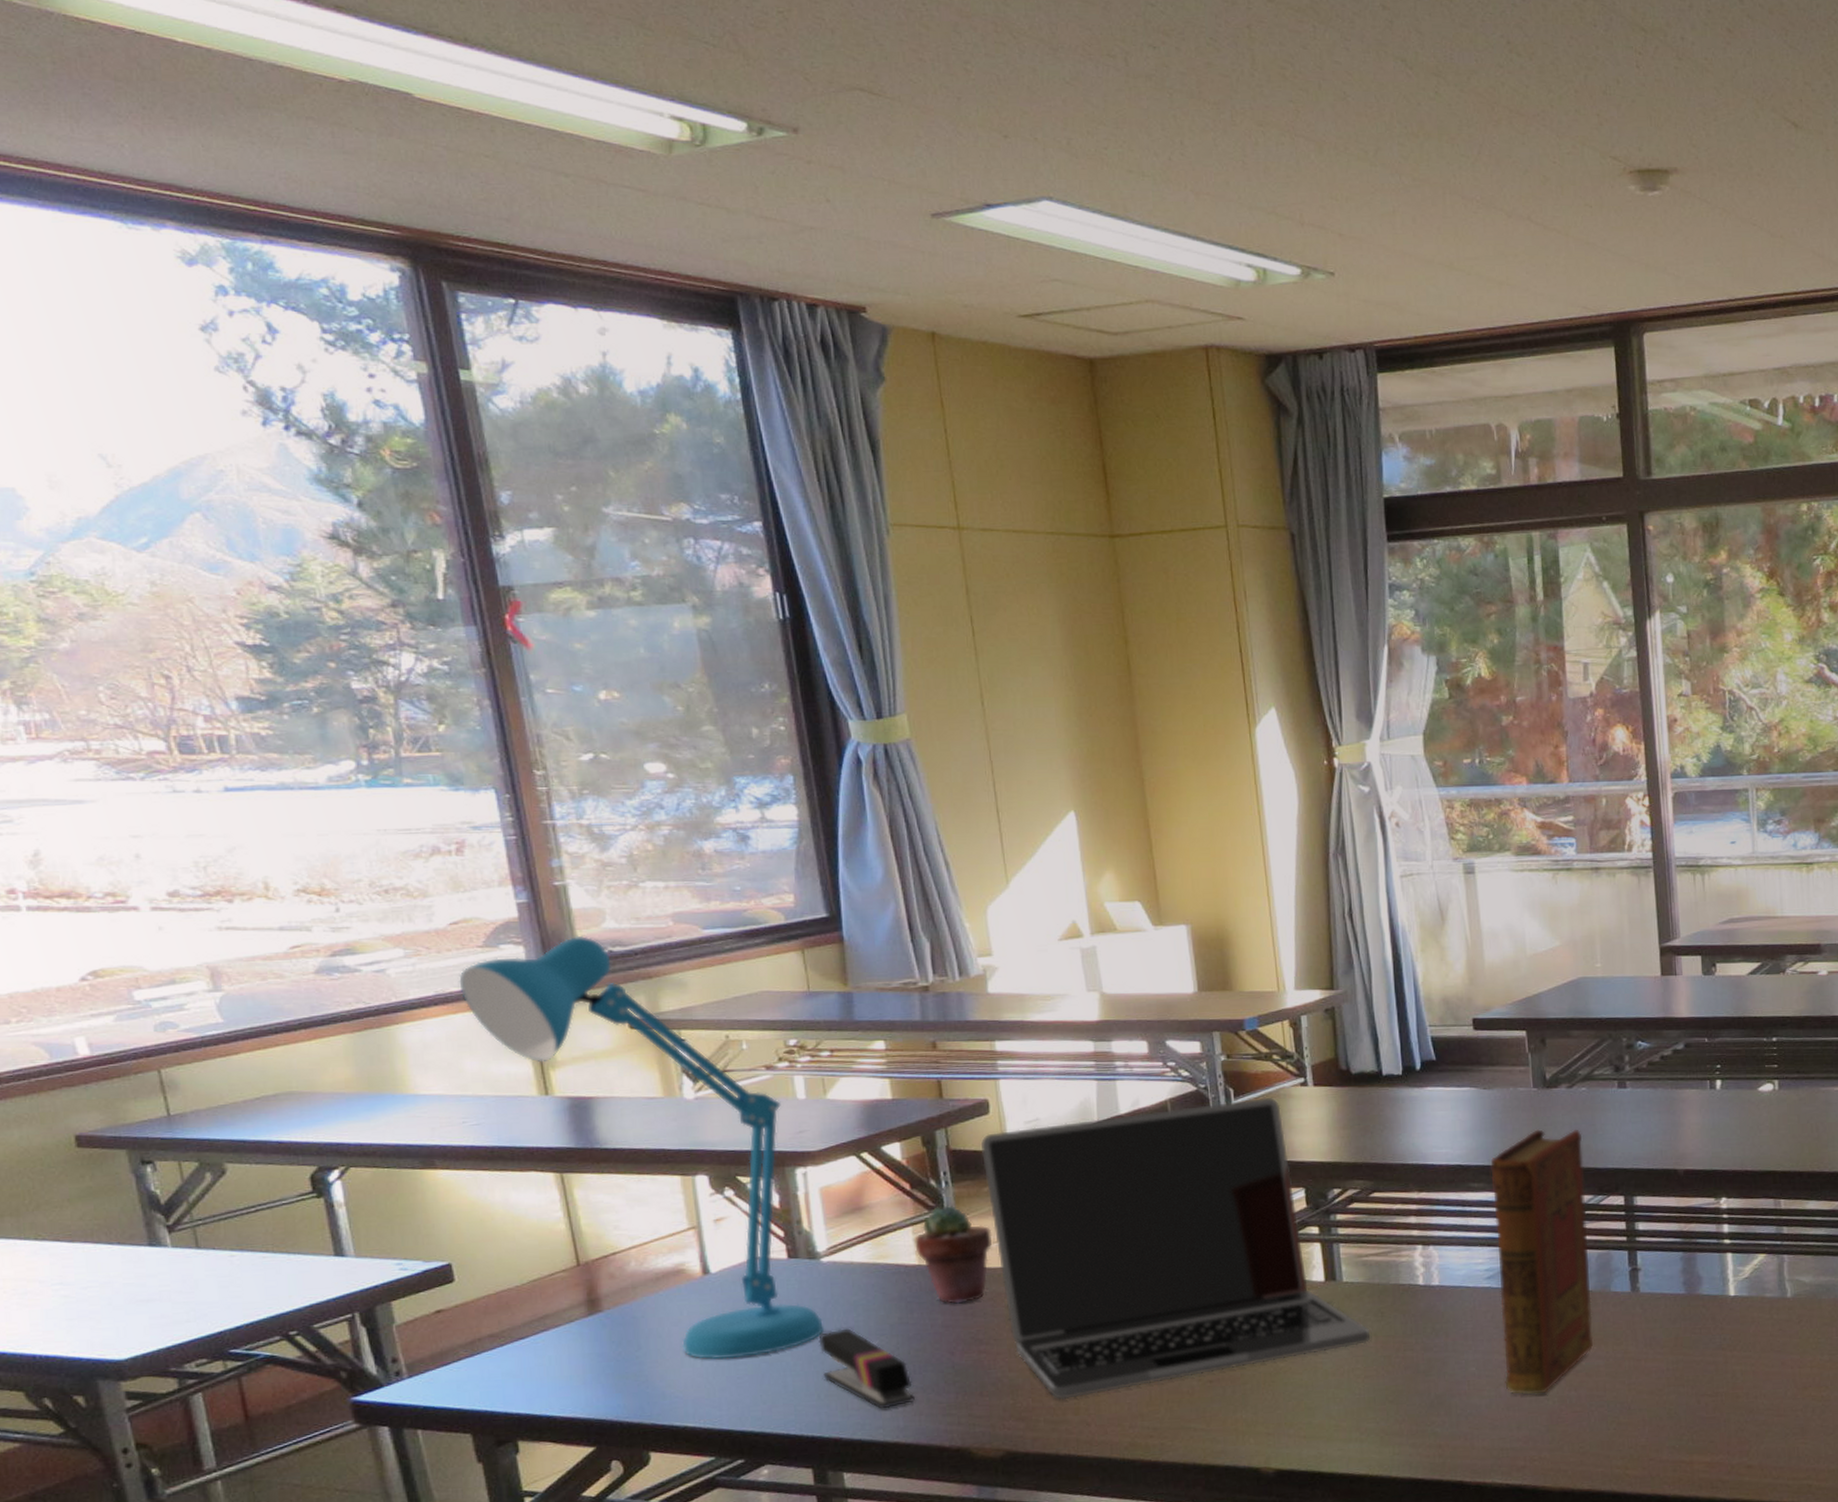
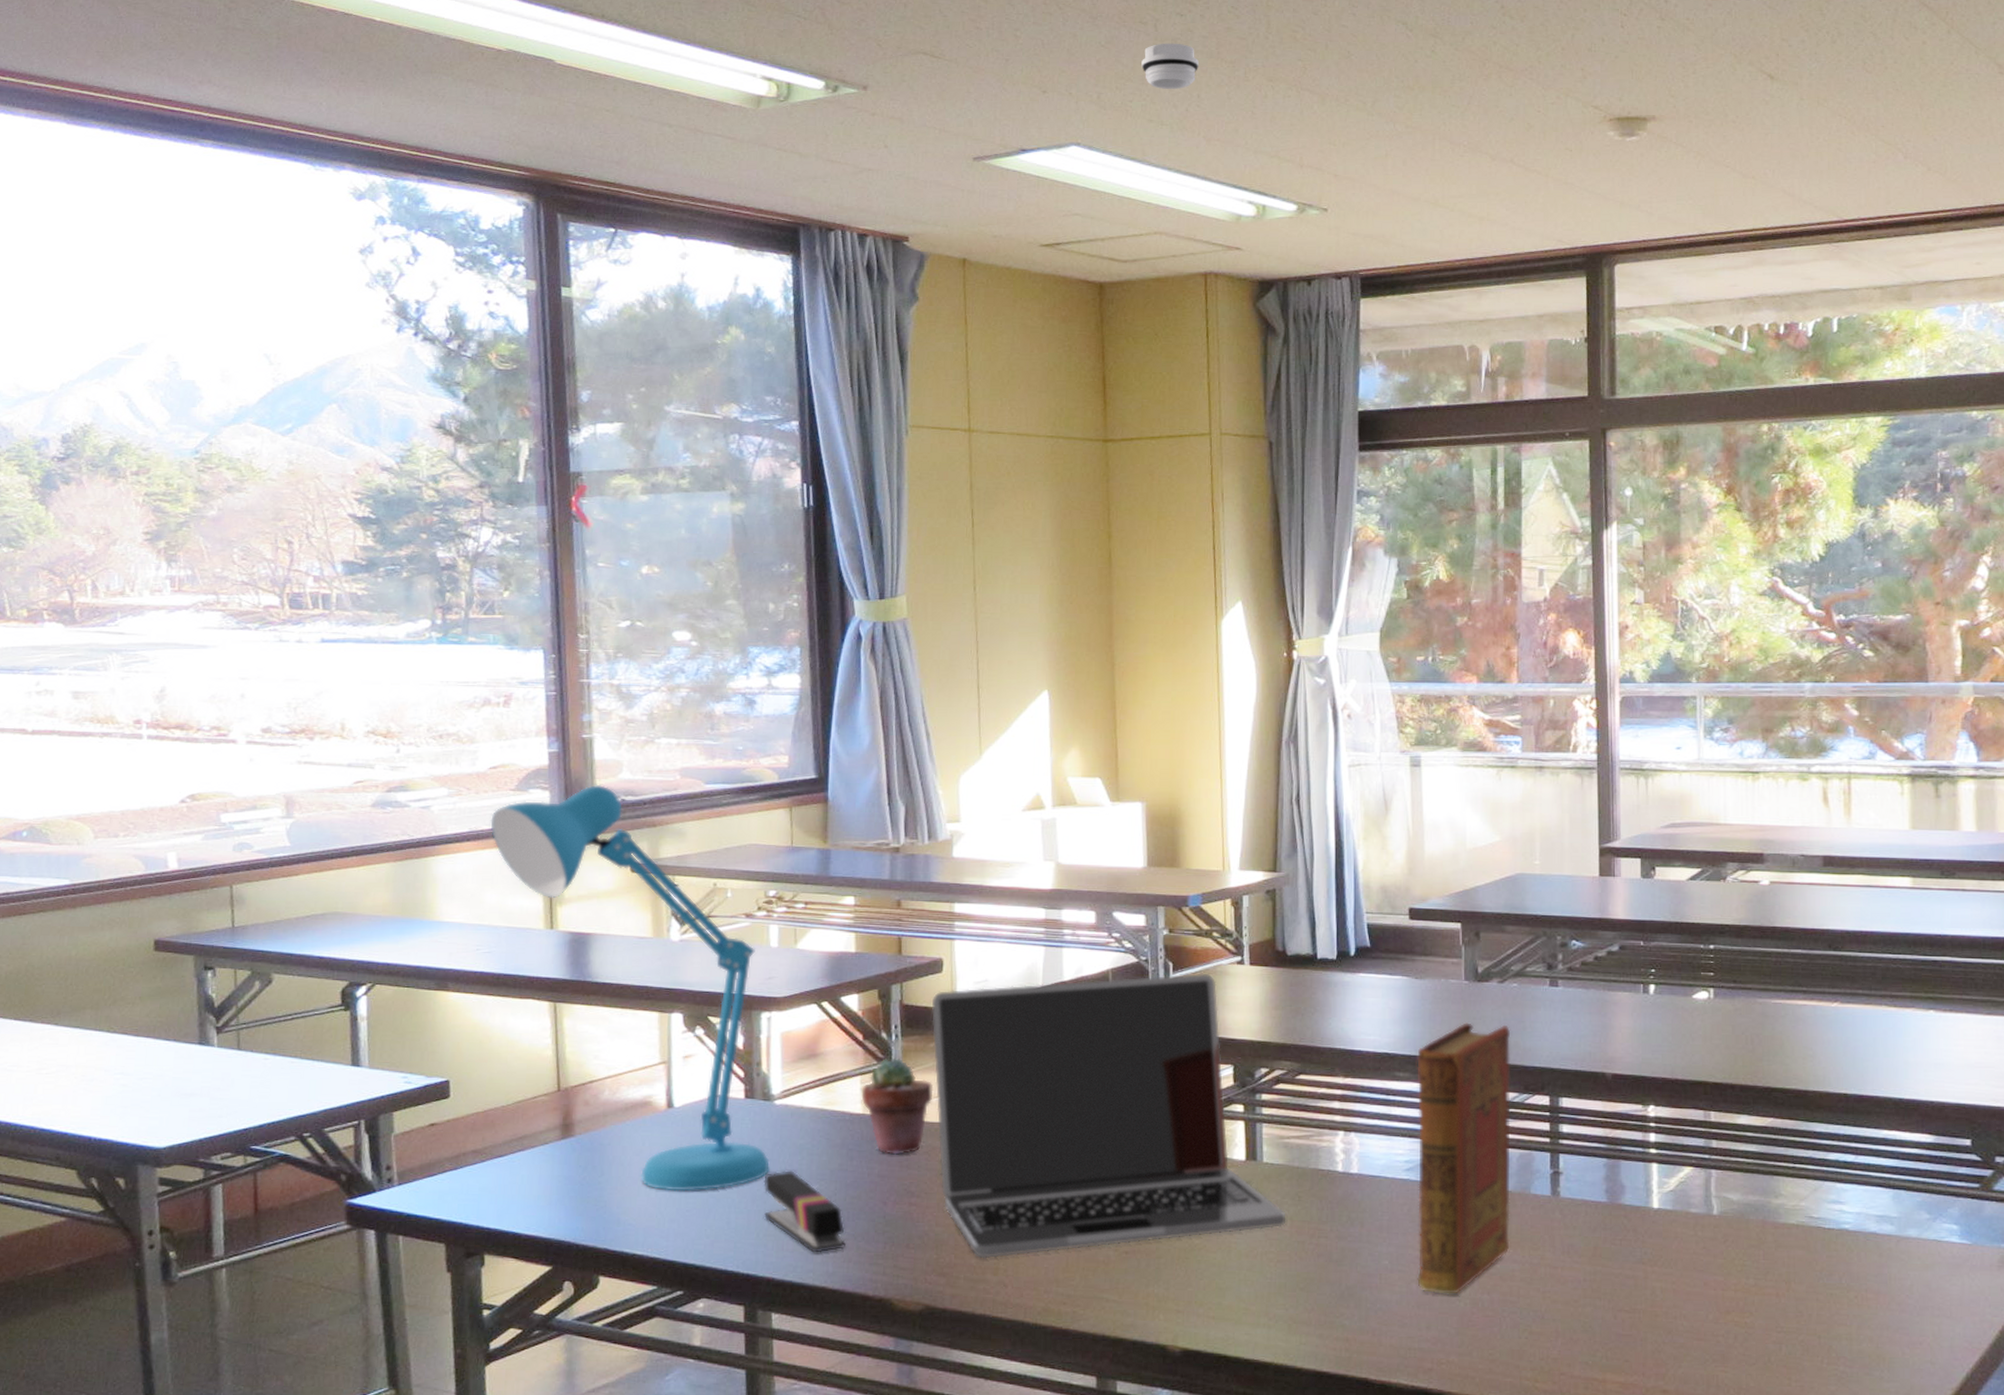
smoke detector: none [1114,80,1180,134] -> present [1141,43,1200,89]

